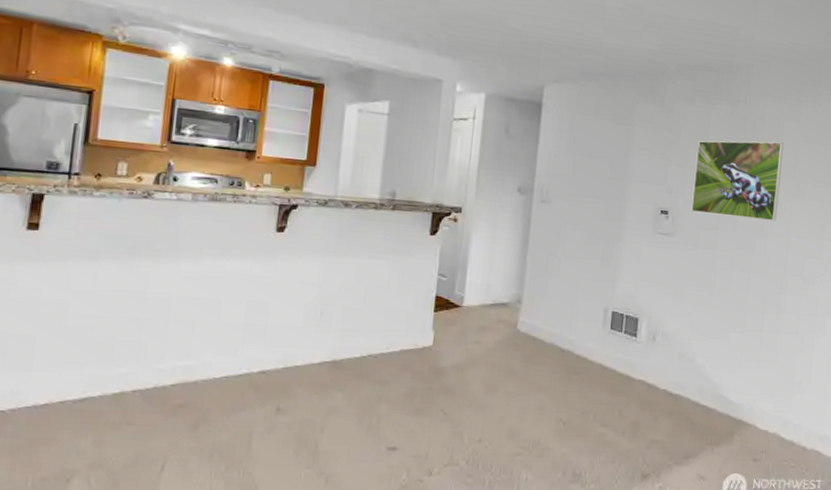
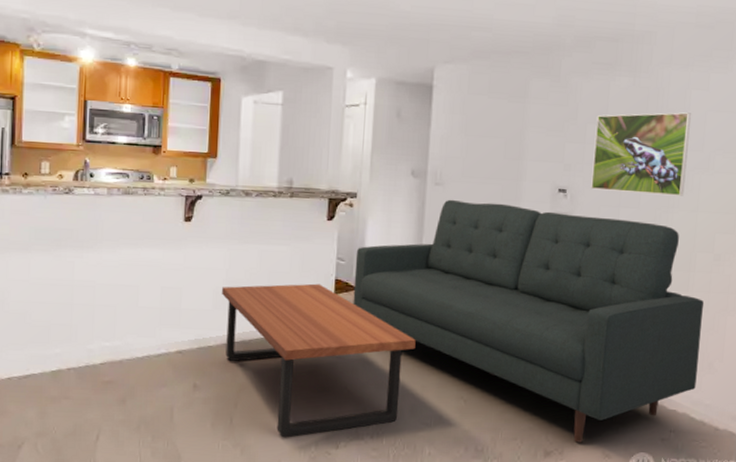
coffee table: none [313,300,517,465] -> present [222,283,416,438]
sofa: none [453,217,794,465] -> present [353,199,705,443]

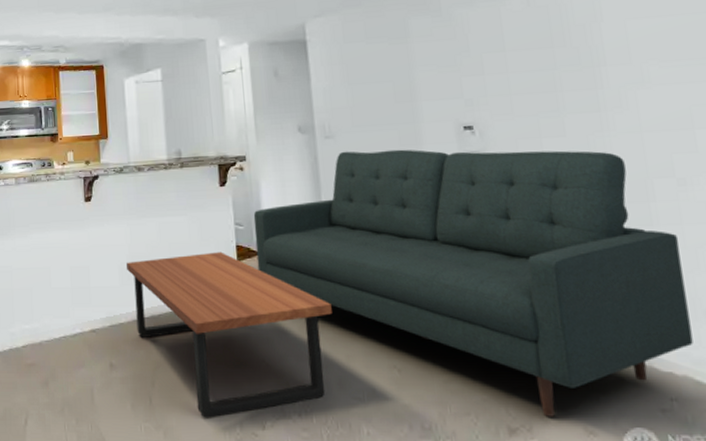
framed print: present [591,112,691,197] -> none [492,25,619,123]

